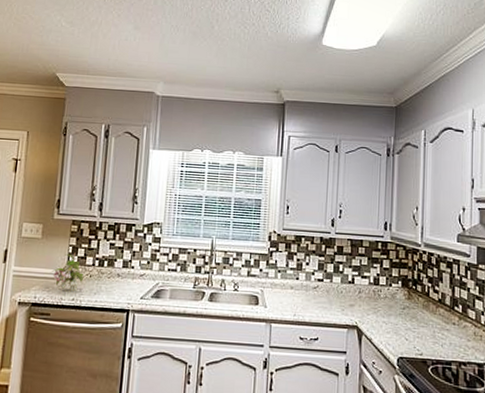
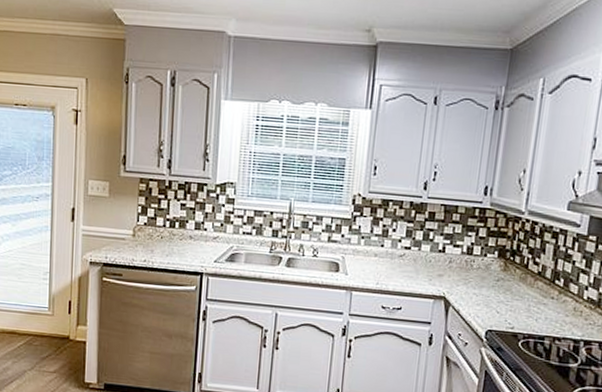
plant: present [50,252,84,291] -> none [120,212,154,252]

